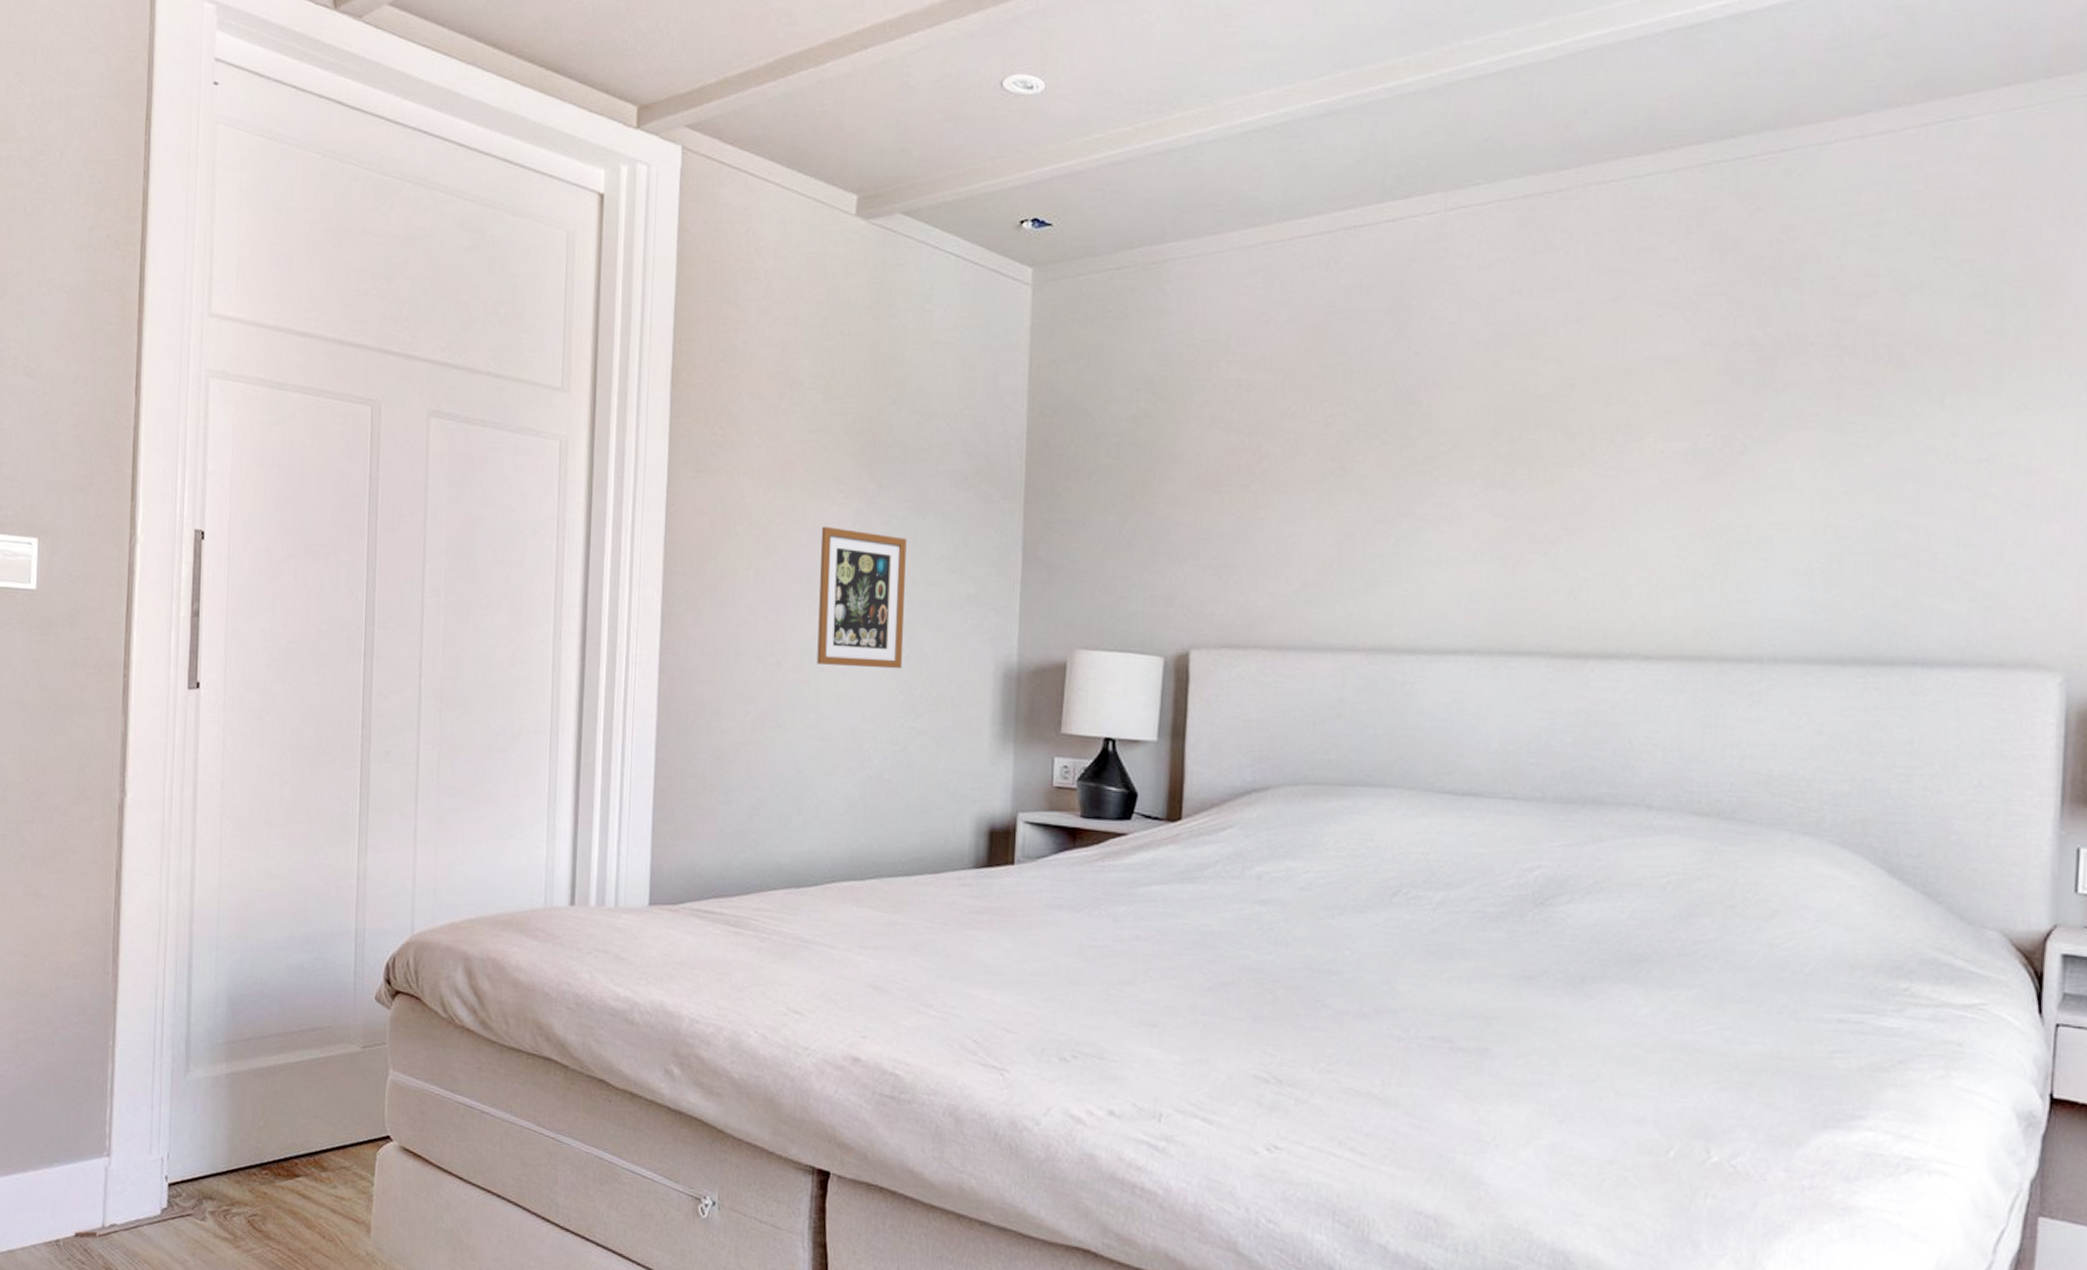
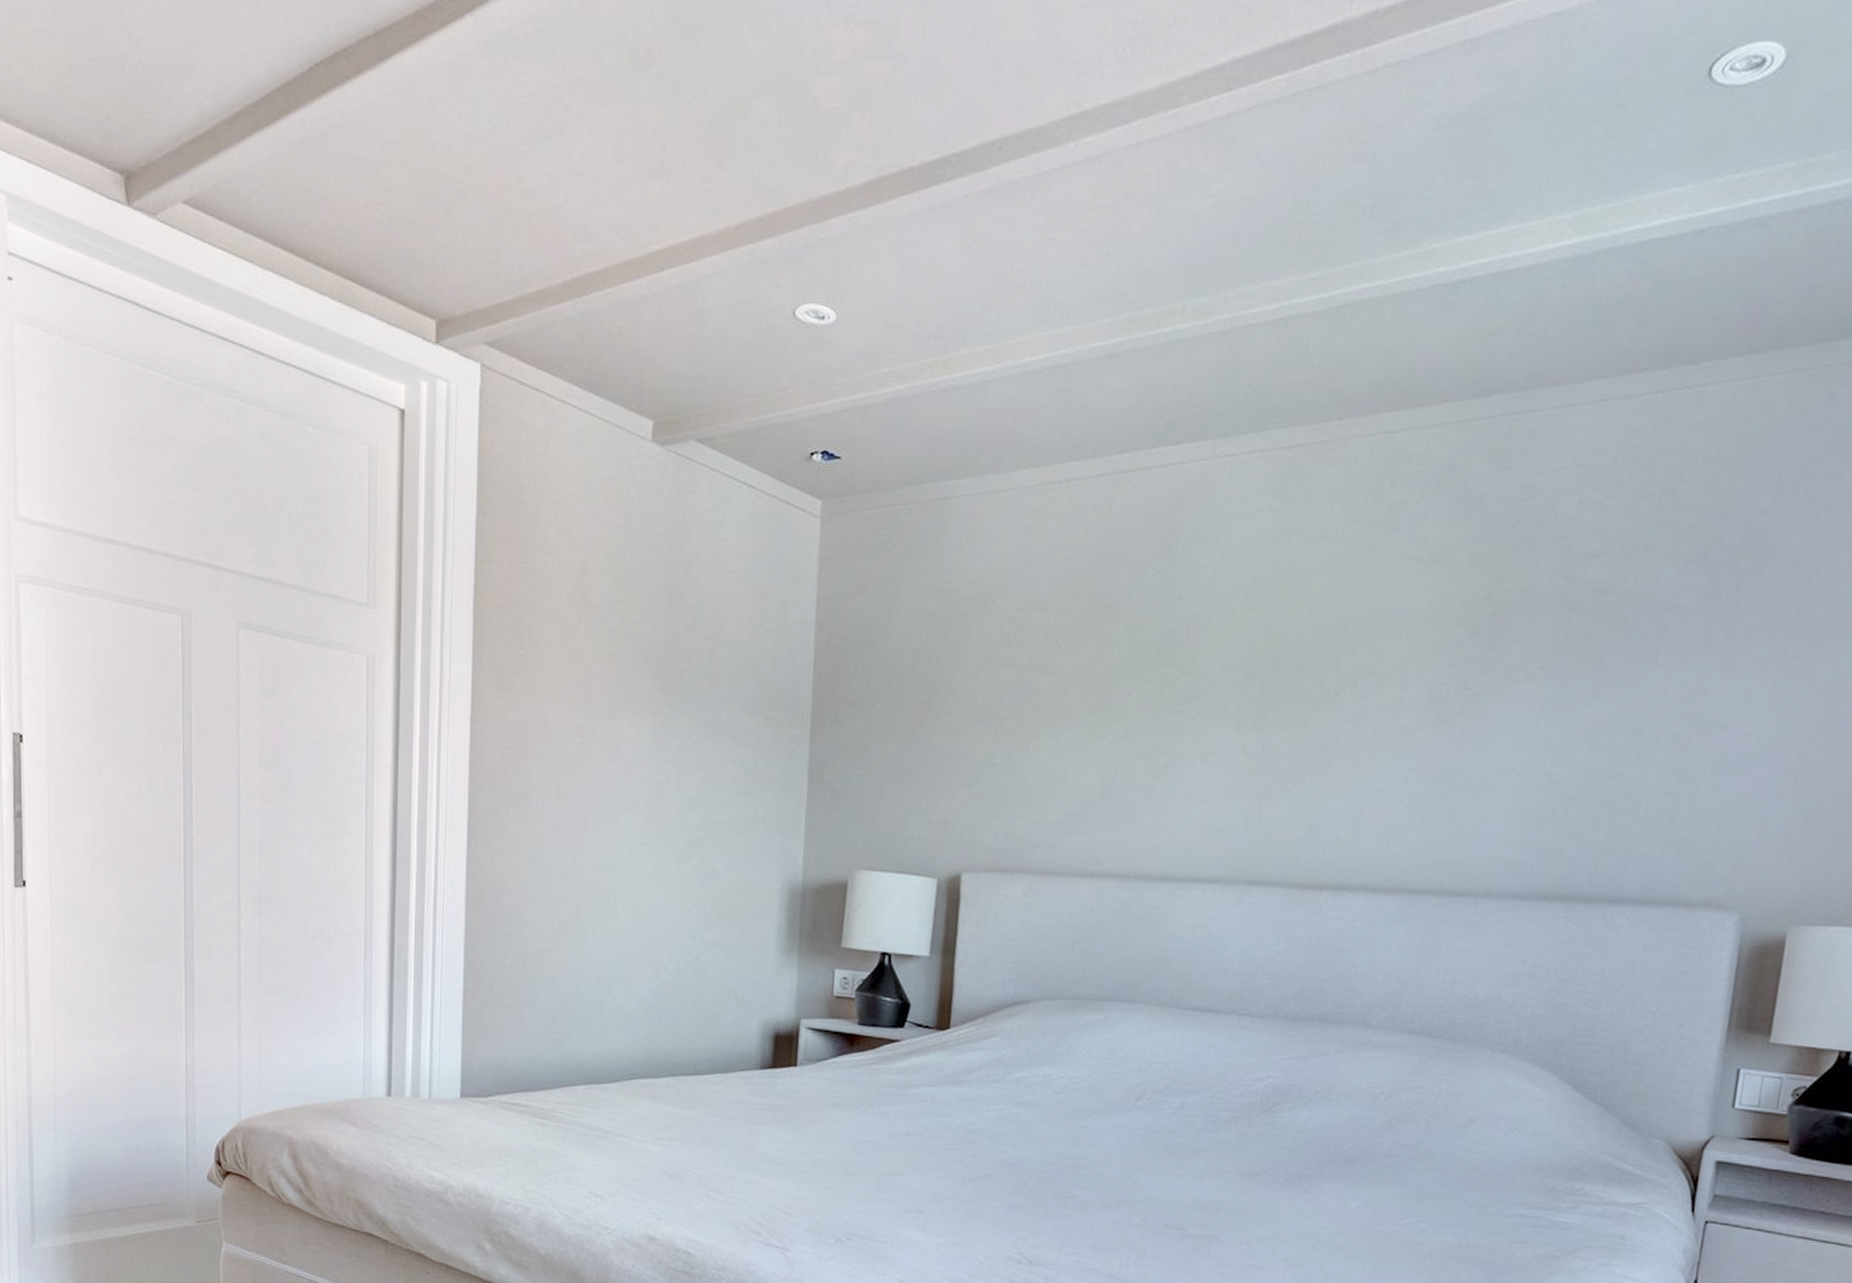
picture frame: present [817,526,907,669] -> none [615,746,700,884]

